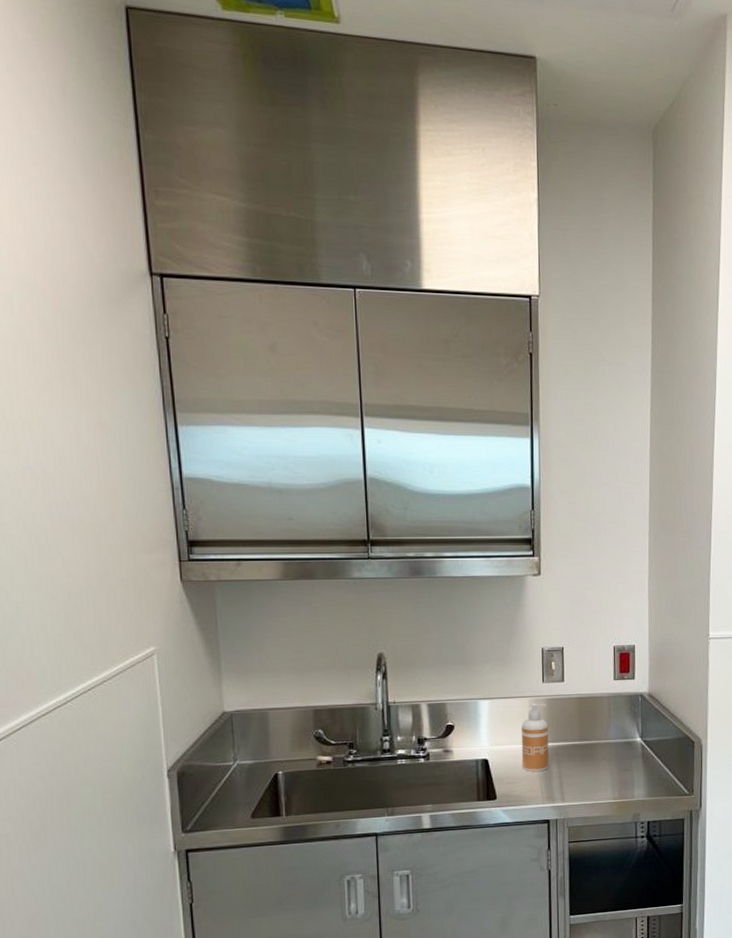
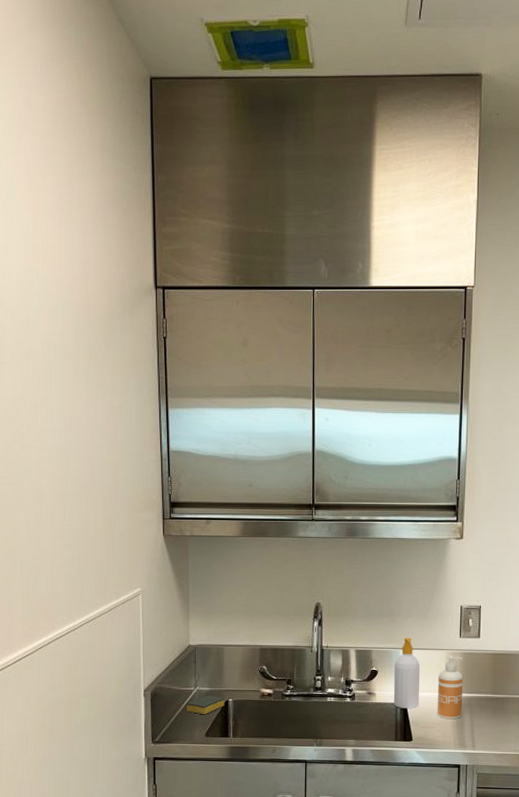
sponge: none [225,768,274,793] -> present [187,694,225,715]
soap bottle: none [472,686,502,765] -> present [393,637,420,709]

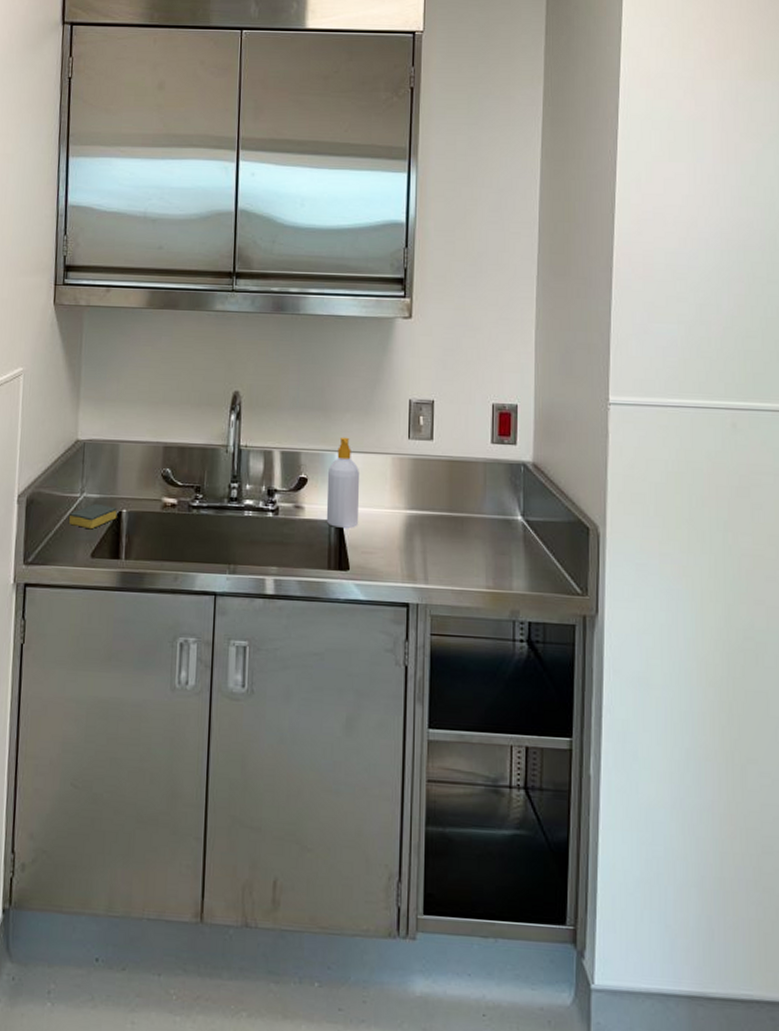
soap dispenser: present [437,656,464,719] -> none [380,462,413,543]

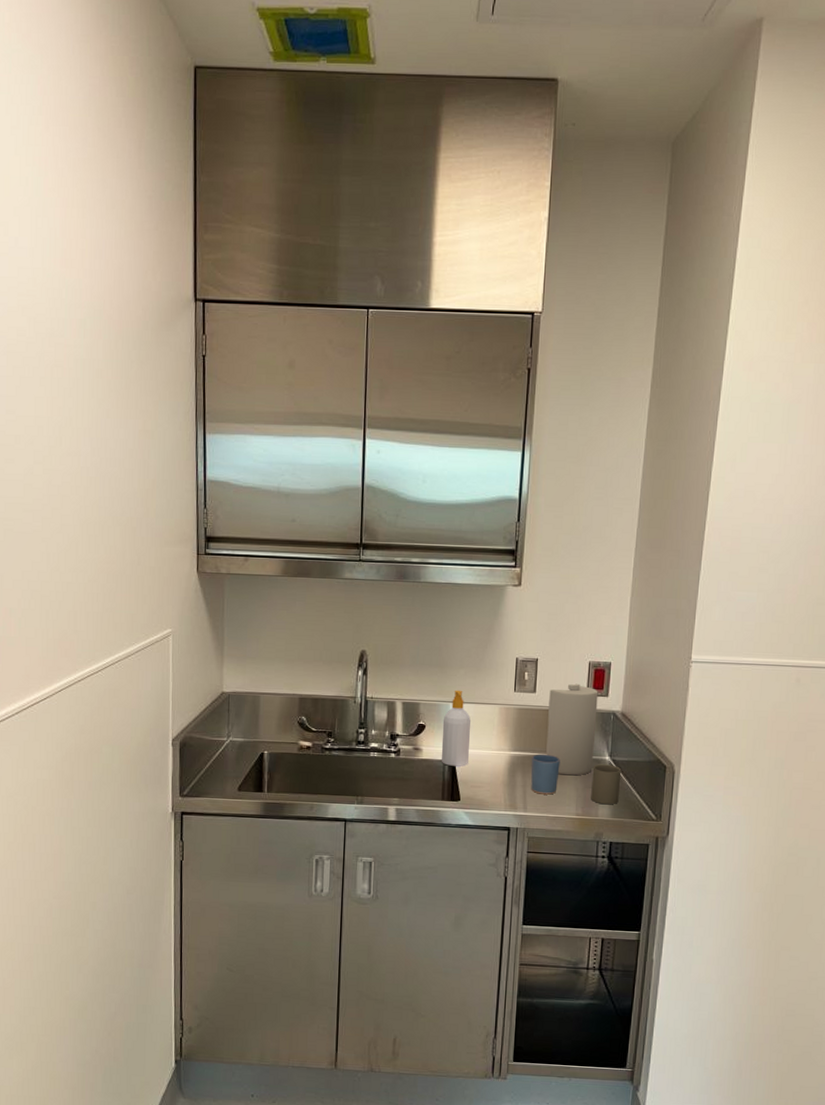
sponge: present [69,503,118,530] -> none [218,746,260,768]
mug: none [431,513,465,563] -> present [531,754,560,795]
paper towel holder: none [448,429,505,540] -> present [546,683,598,776]
cup: none [503,525,537,576] -> present [591,764,622,805]

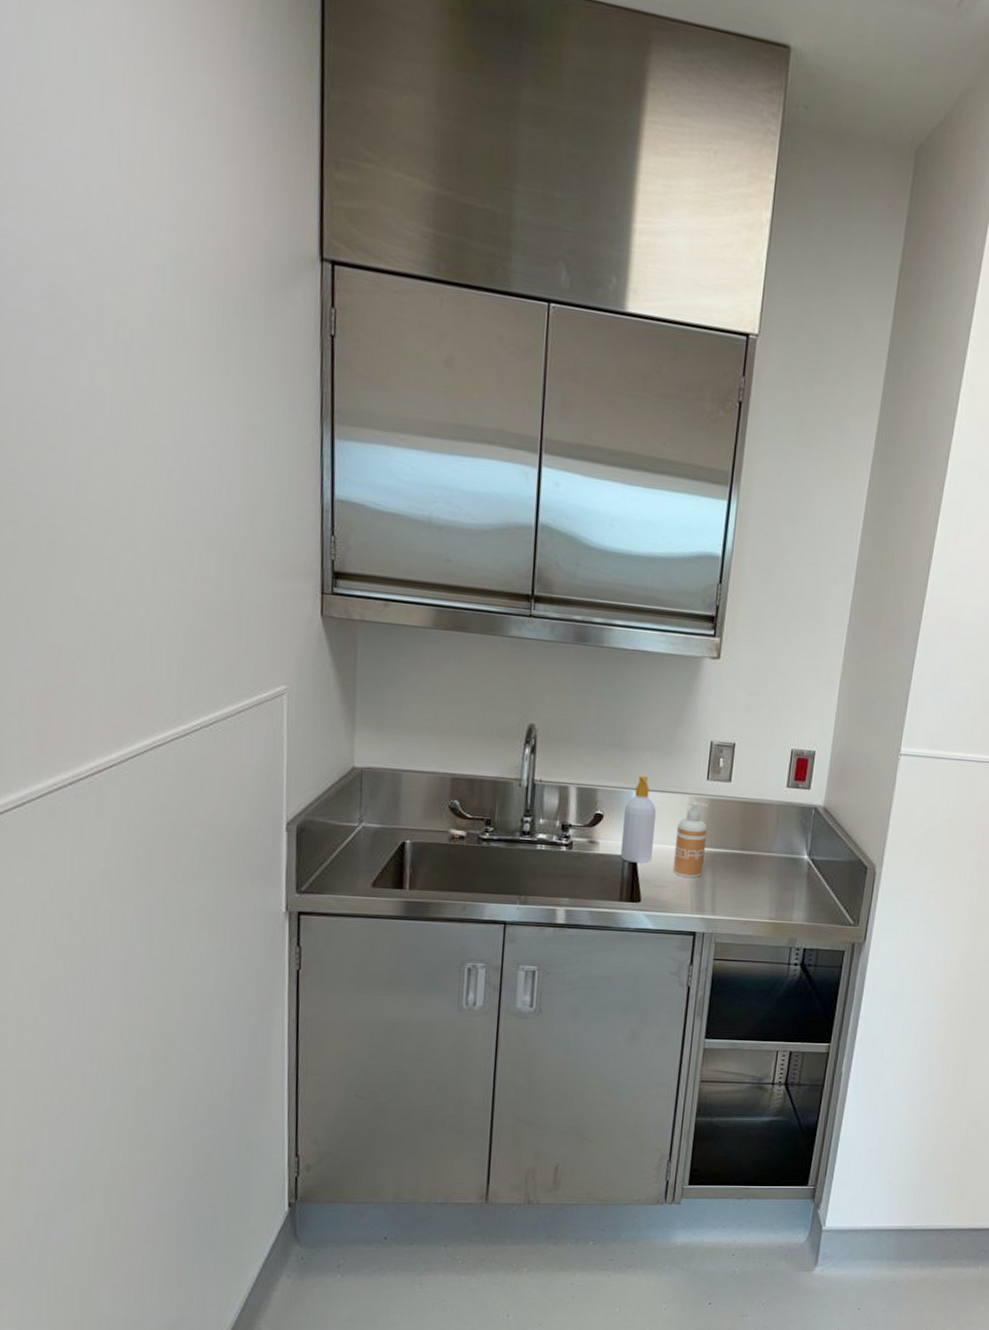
soap dispenser: none [487,711,517,778] -> present [672,801,709,878]
mug: present [531,754,560,795] -> none [721,850,755,896]
paper towel holder: present [546,683,598,776] -> none [739,773,800,876]
cup: present [591,764,622,805] -> none [786,863,820,908]

